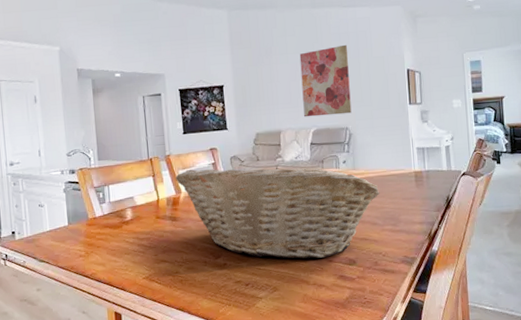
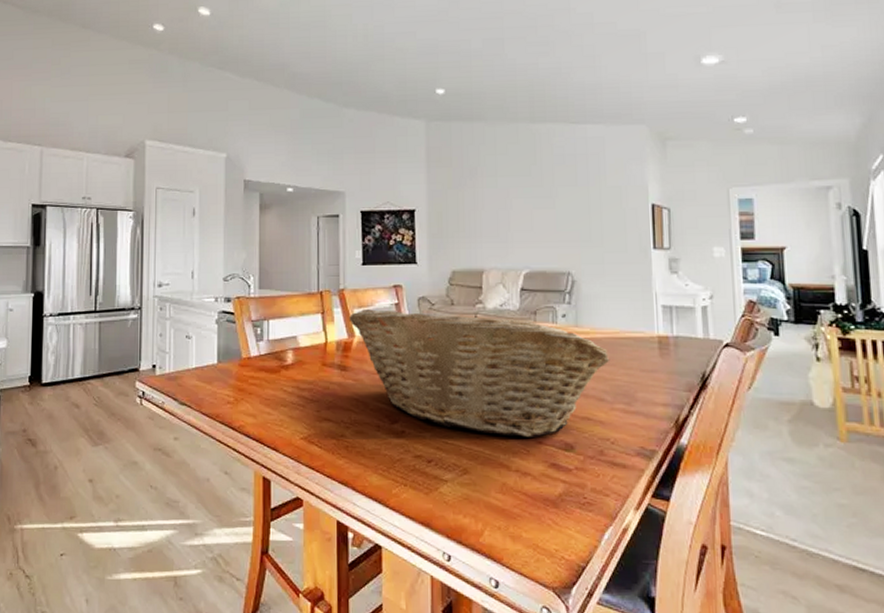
wall art: present [299,44,352,117] -> none [512,169,576,256]

